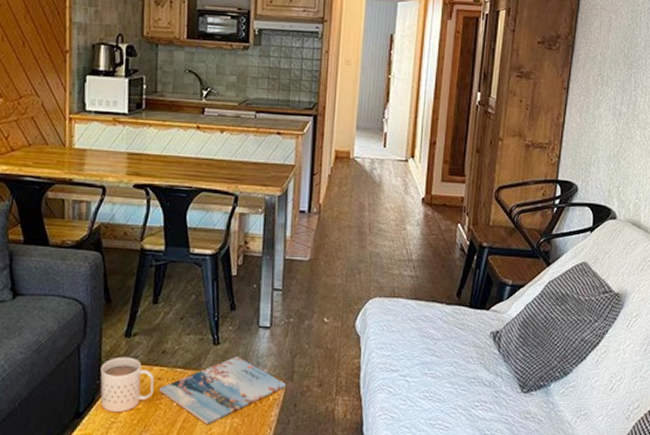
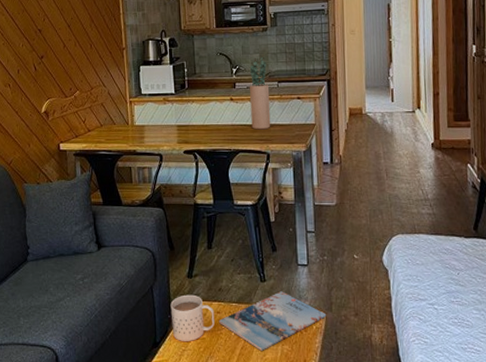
vase: none [219,77,245,167] -> present [249,54,271,130]

